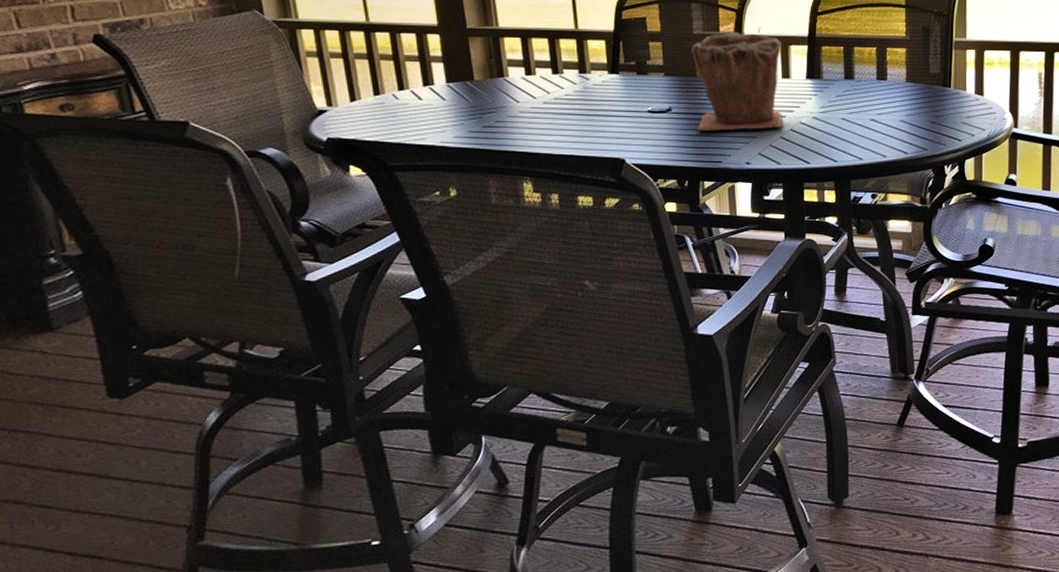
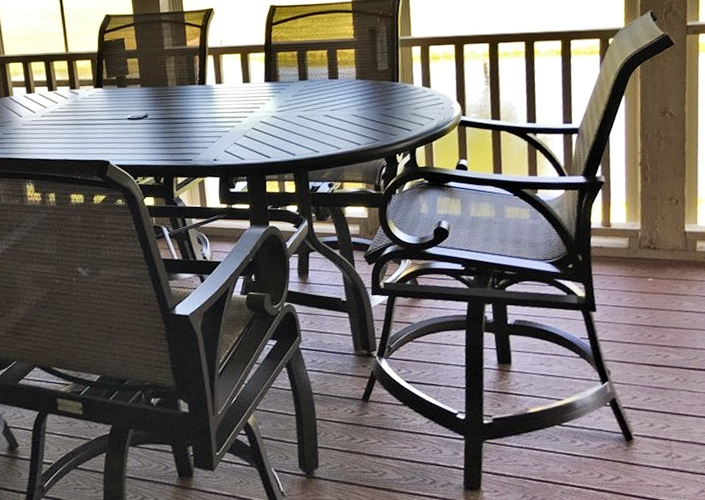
plant pot: present [691,31,783,131] -> none [163,45,245,133]

